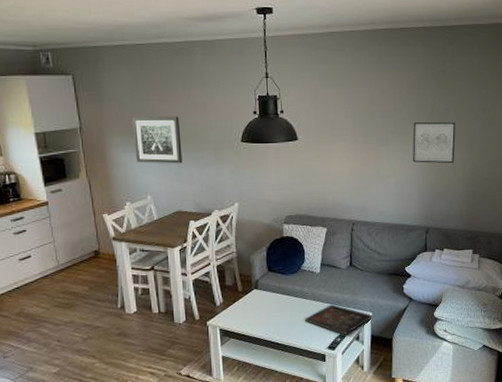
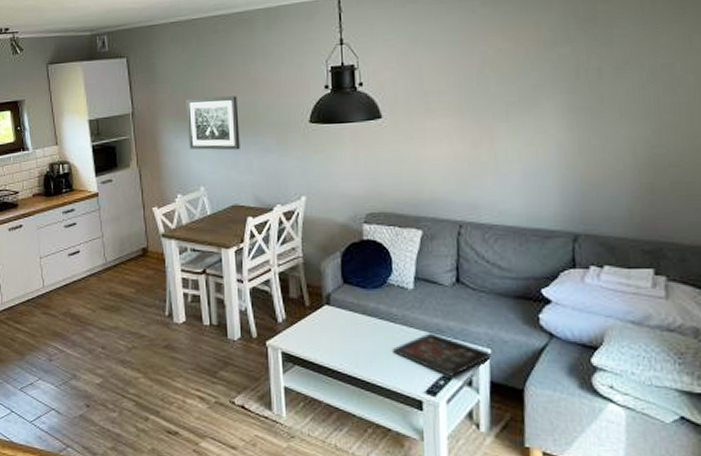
wall art: present [412,122,456,164] -> none [547,85,618,144]

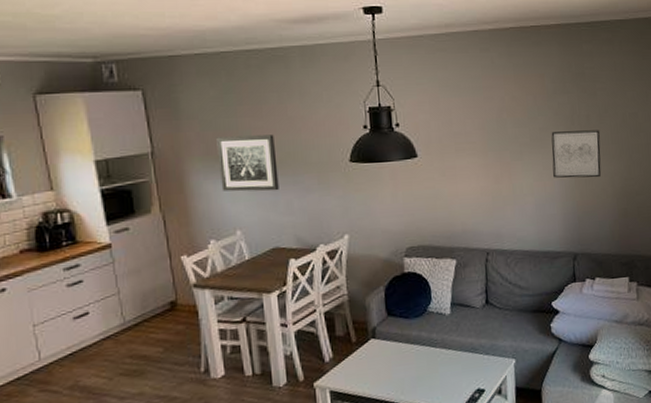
decorative tray: present [391,333,493,377] -> none [433,352,517,389]
wall art: none [547,85,618,144] -> present [551,130,602,178]

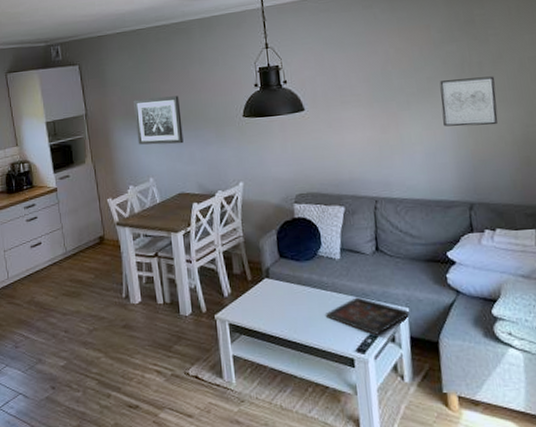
decorative tray: none [433,352,517,389] -> present [325,297,411,335]

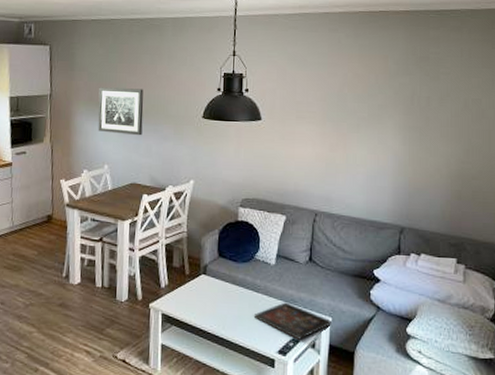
wall art: present [439,76,499,127] -> none [388,110,440,158]

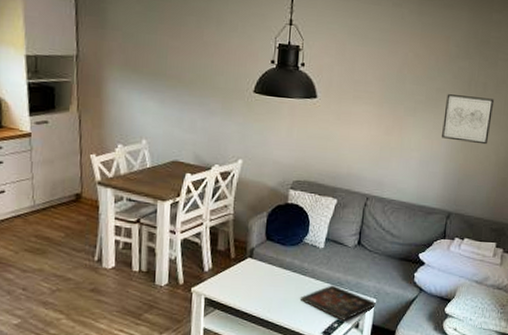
wall art: present [98,87,144,136] -> none [134,50,188,109]
wall art: none [388,110,440,158] -> present [442,94,495,145]

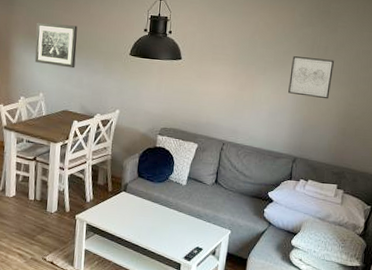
wall art: none [134,50,188,109] -> present [34,22,78,69]
decorative tray: present [299,285,377,321] -> none [165,217,231,248]

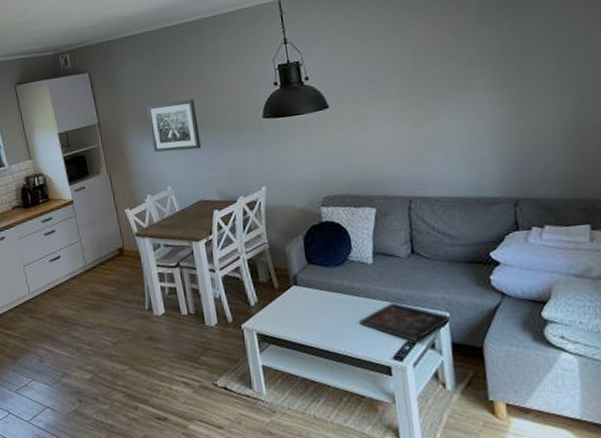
decorative tray: none [165,217,231,248] -> present [358,302,451,342]
wall art: present [288,56,335,99] -> none [477,59,545,118]

